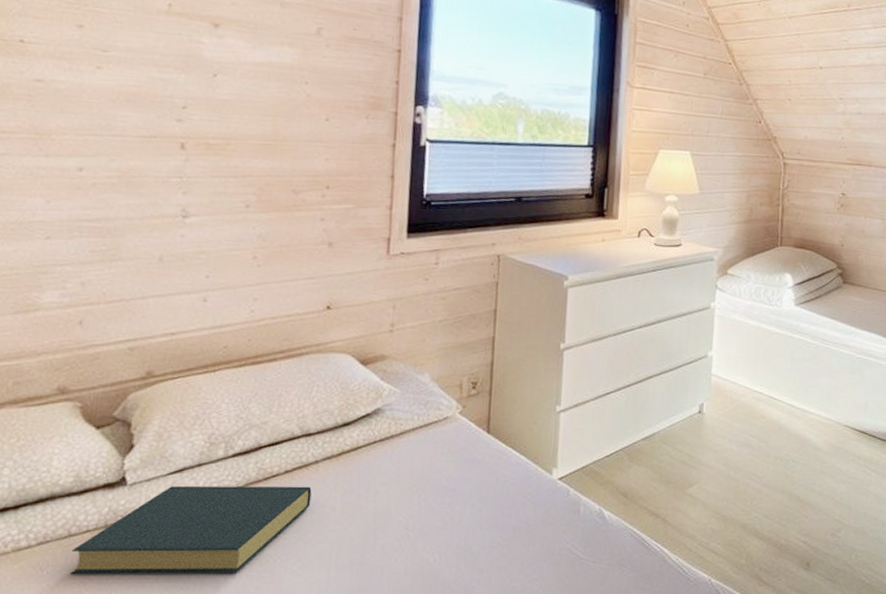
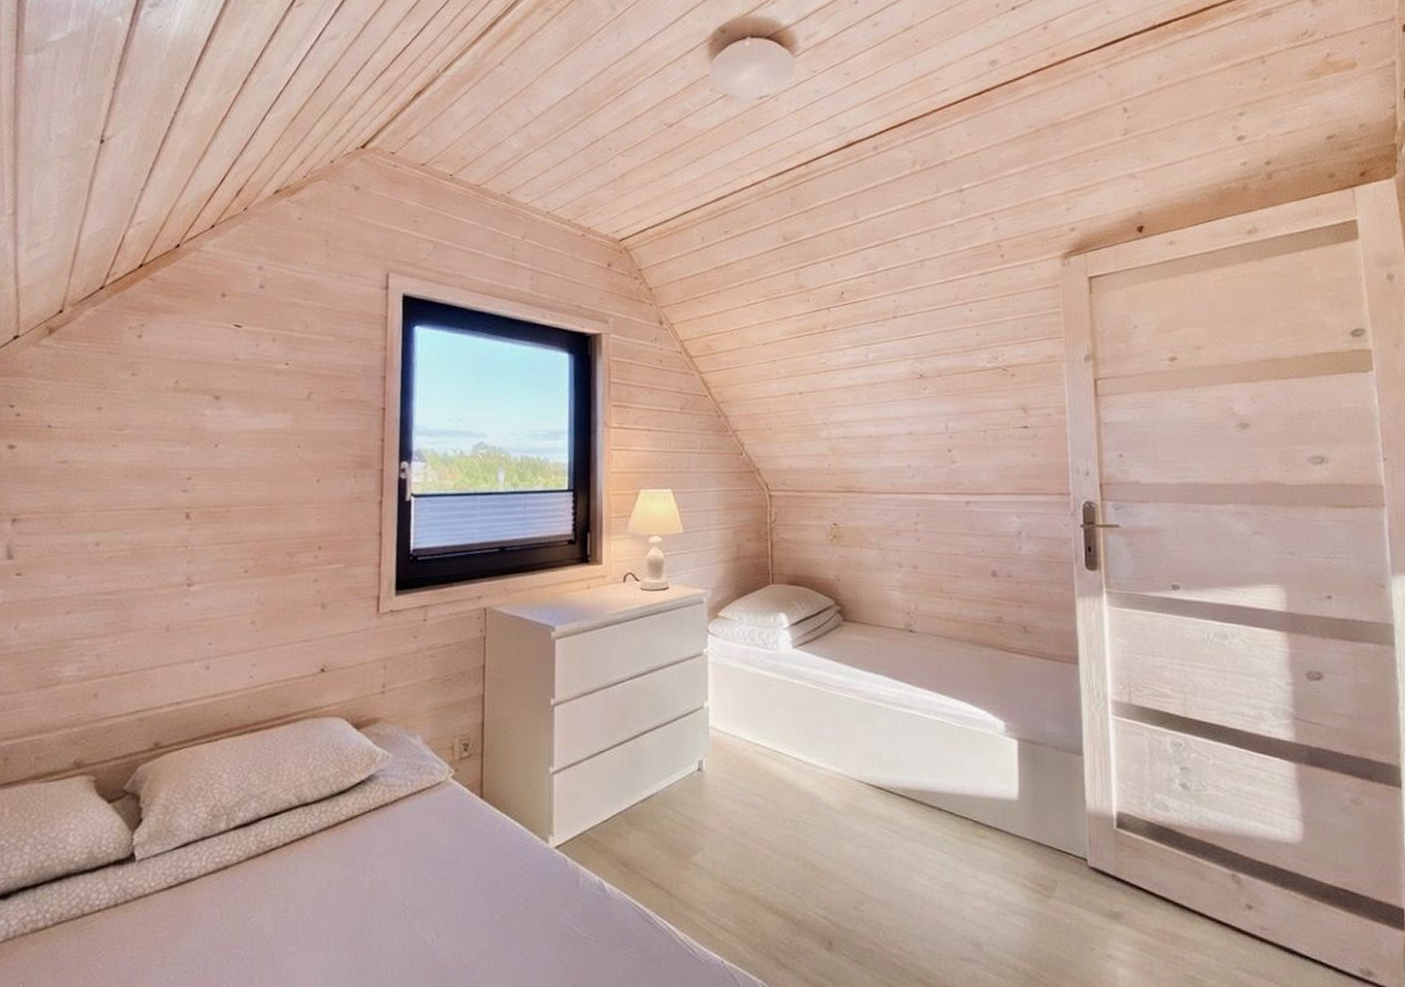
hardback book: present [69,485,312,575] -> none [82,860,309,958]

